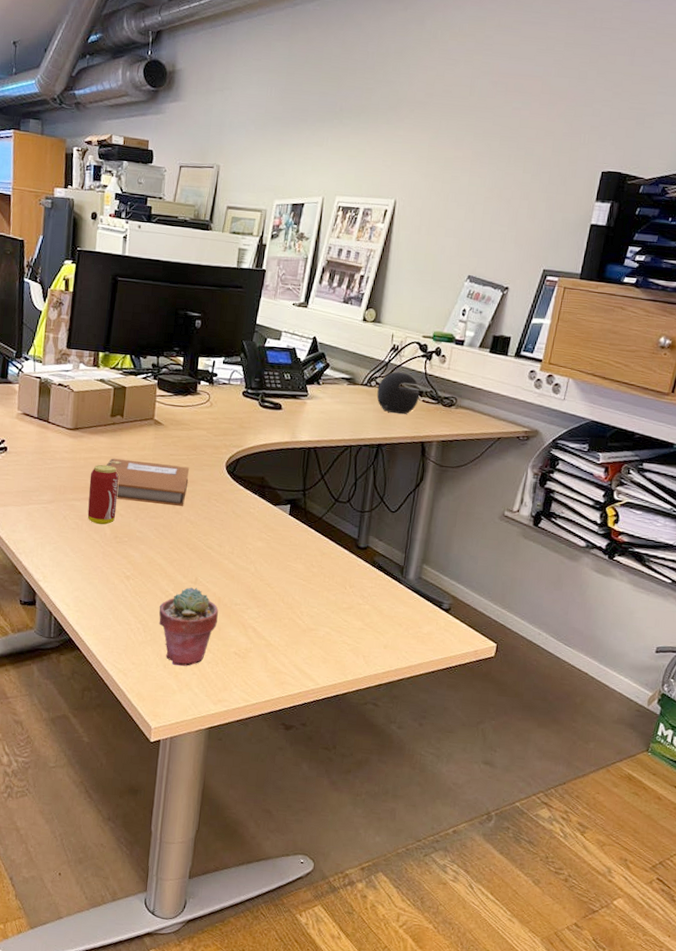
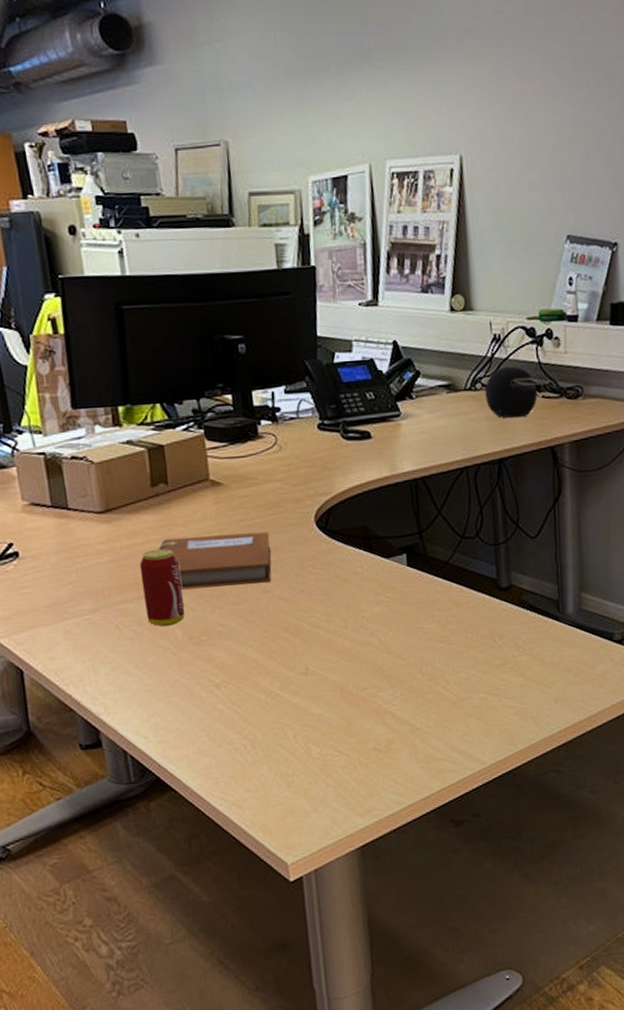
potted succulent: present [158,587,218,666] -> none [266,679,345,782]

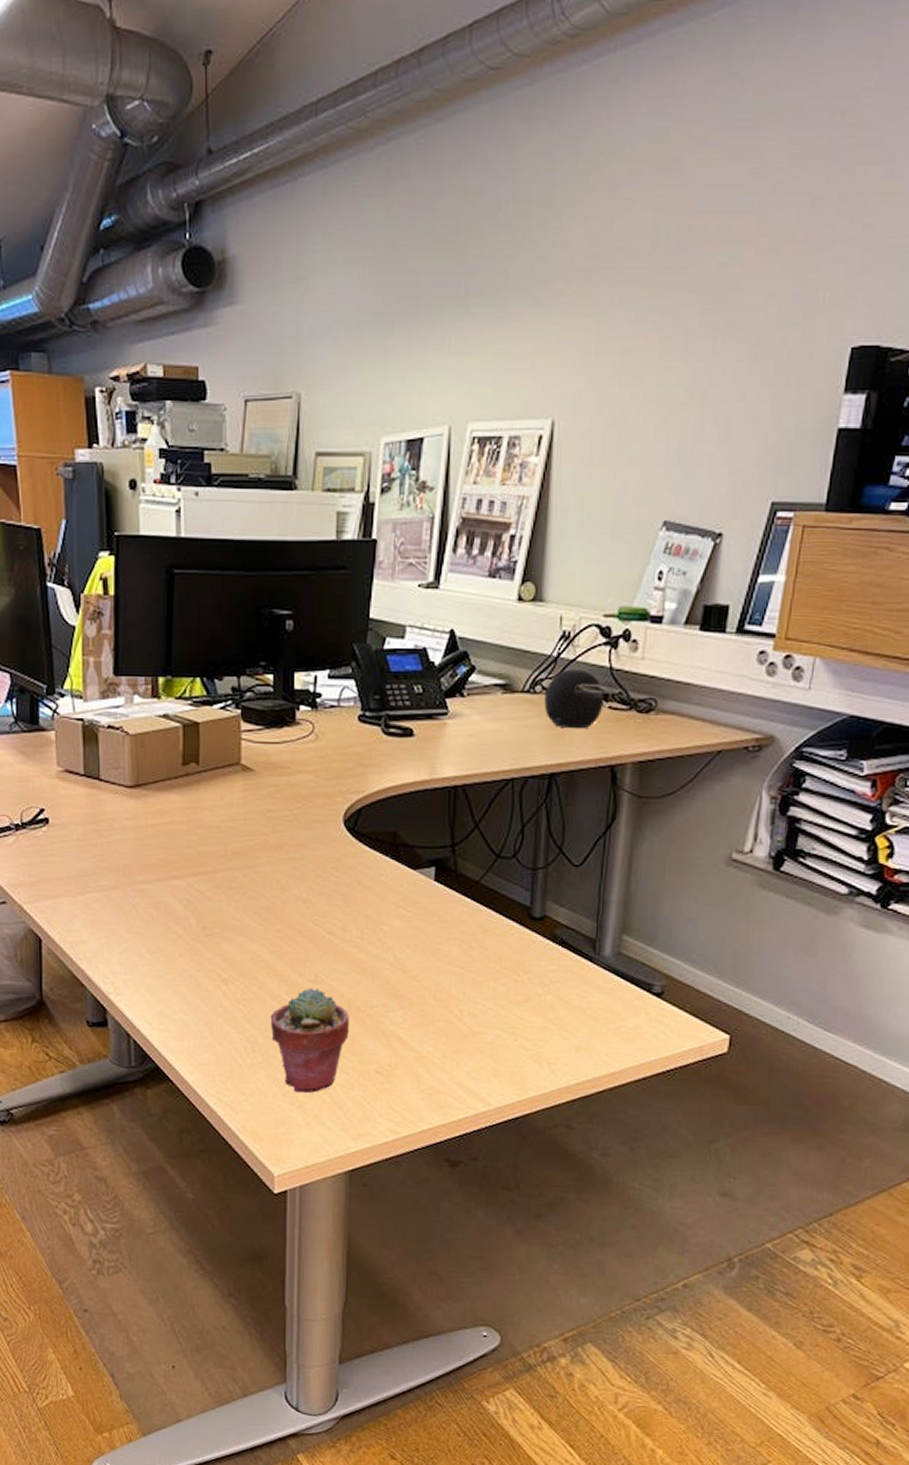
beverage can: present [139,548,185,627] -> none [162,831,202,914]
notebook: present [158,531,272,590] -> none [182,821,295,881]
potted succulent: none [266,679,345,782] -> present [270,988,349,1094]

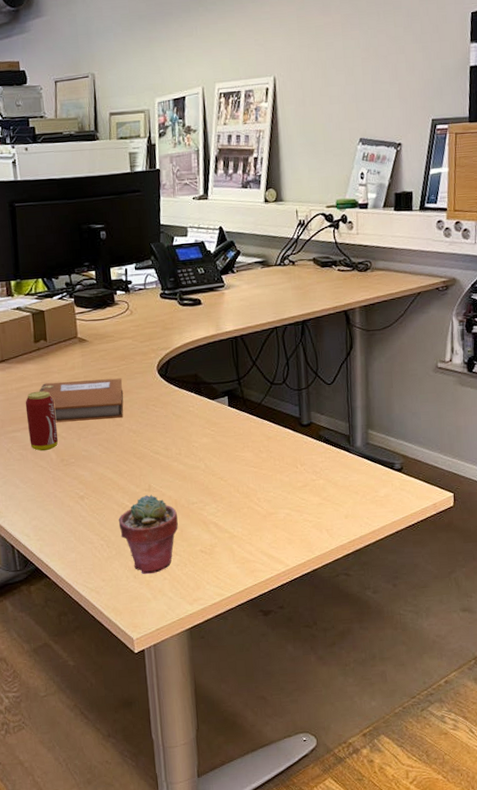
beverage can: none [162,831,202,914] -> present [25,390,58,451]
notebook: none [182,821,295,881] -> present [39,378,124,423]
speaker: present [544,669,604,729] -> none [291,245,334,288]

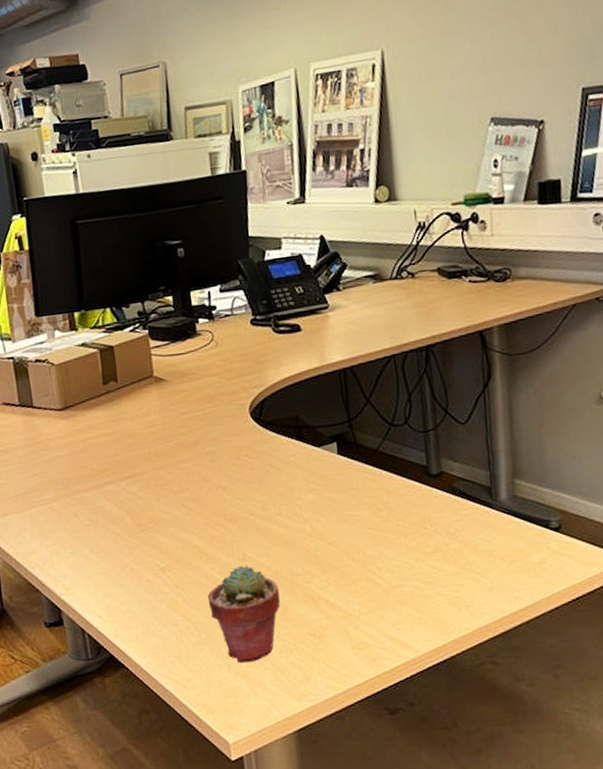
beverage can: present [25,390,58,451] -> none [93,441,134,515]
notebook: present [39,378,124,423] -> none [109,423,211,480]

